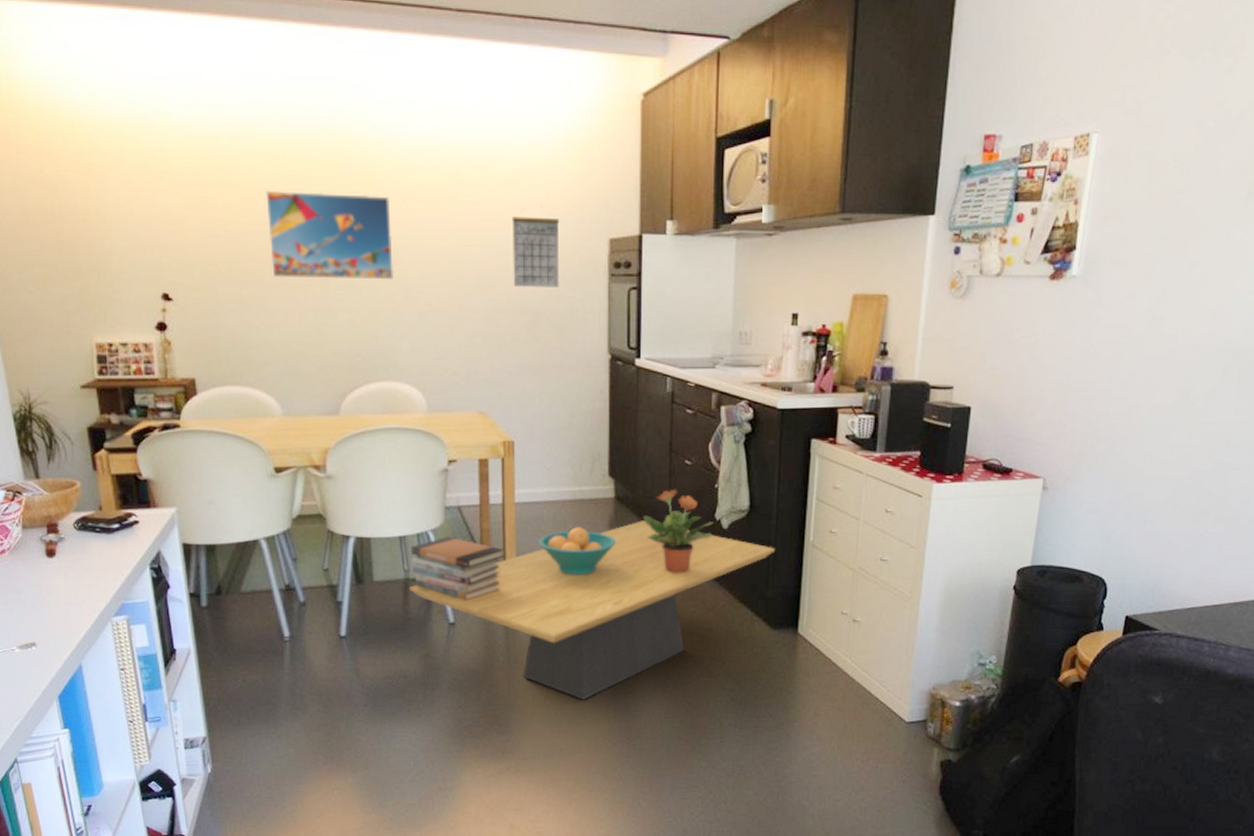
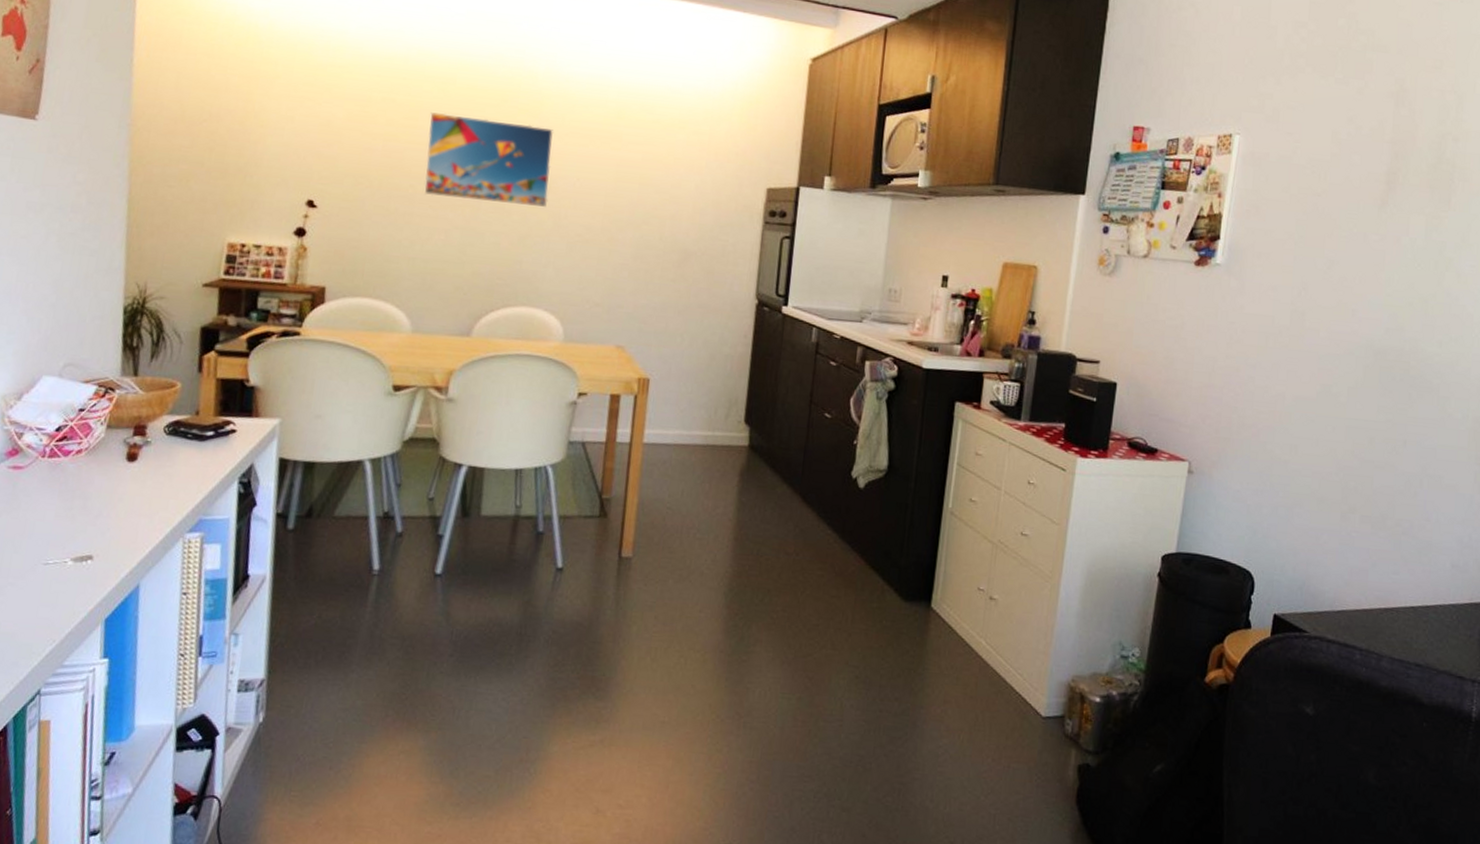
coffee table: present [409,520,776,700] -> none [518,472,913,666]
book stack: present [410,536,504,601] -> none [523,473,626,545]
calendar: present [512,206,560,287] -> none [666,151,720,230]
fruit bowl: present [539,527,616,575] -> none [663,474,745,527]
potted plant: present [643,489,714,573] -> none [776,442,850,532]

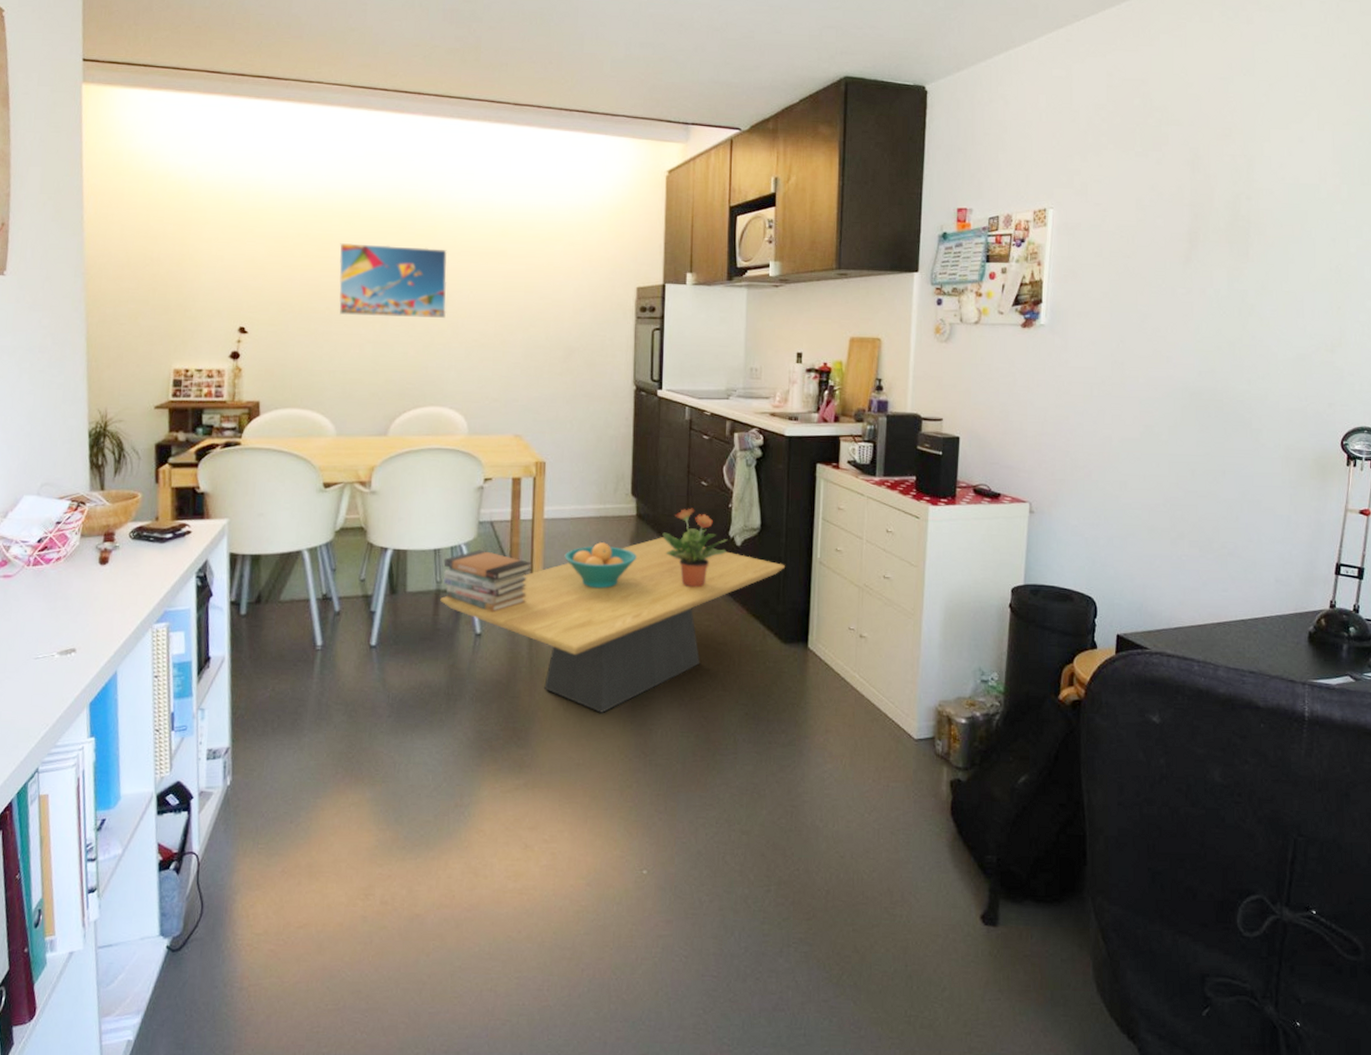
coffee table: none [518,472,913,666] -> present [440,537,786,713]
book stack: none [523,473,626,545] -> present [443,549,532,613]
fruit bowl: none [663,474,745,527] -> present [564,542,636,589]
potted plant: none [776,442,850,532] -> present [662,508,728,588]

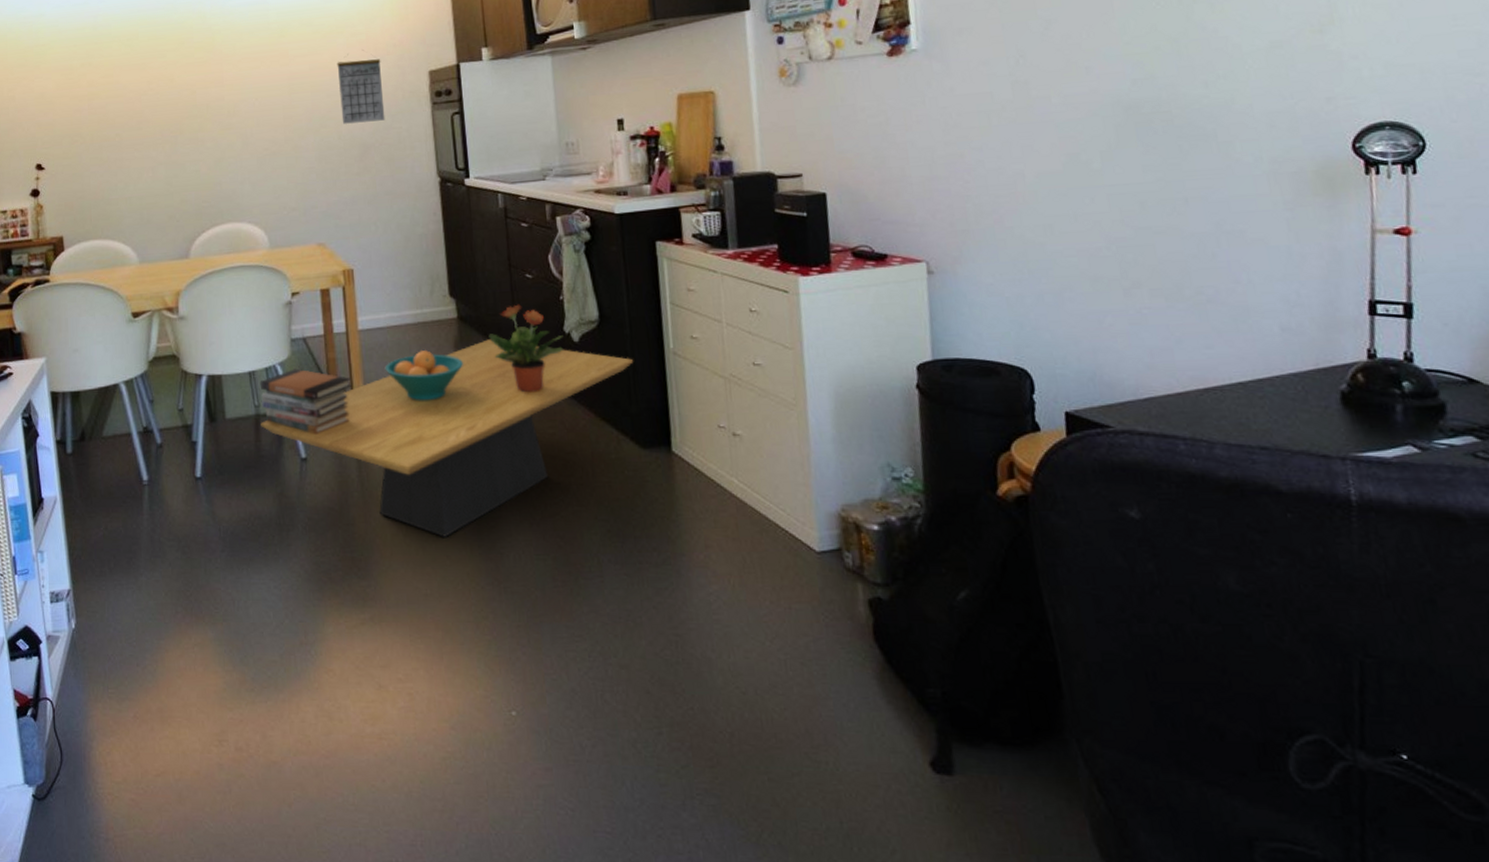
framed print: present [339,243,448,319] -> none [122,58,234,140]
calendar: none [551,259,594,327] -> present [337,50,385,124]

